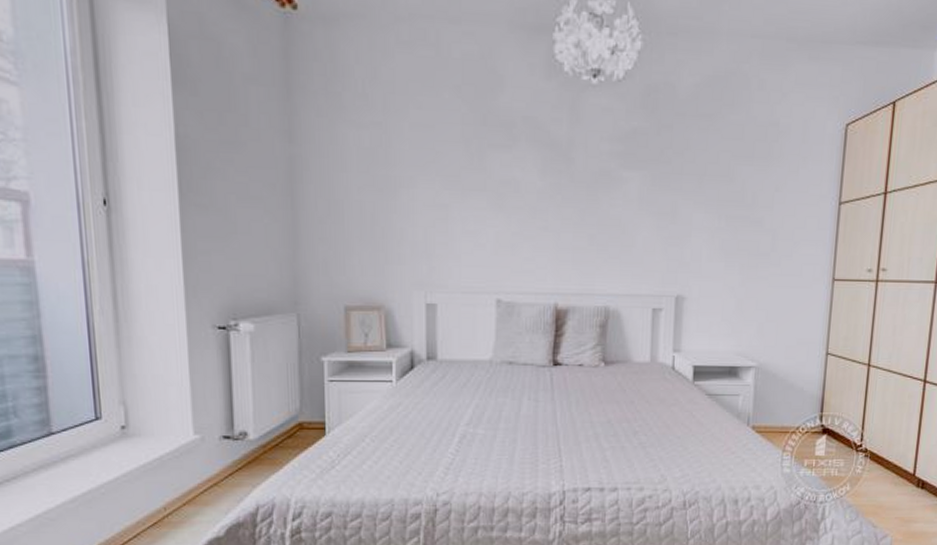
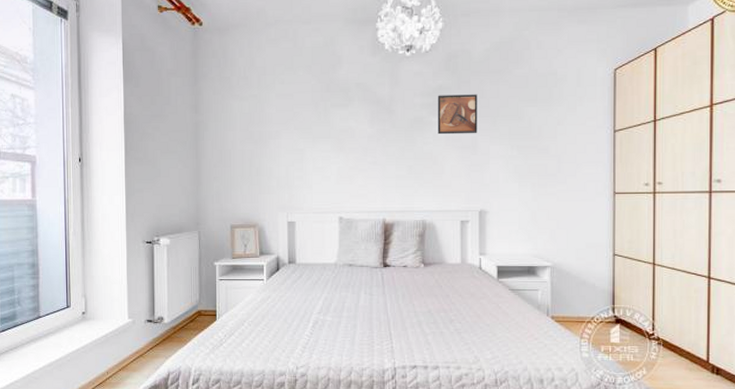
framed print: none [628,141,682,197] -> present [437,94,478,135]

